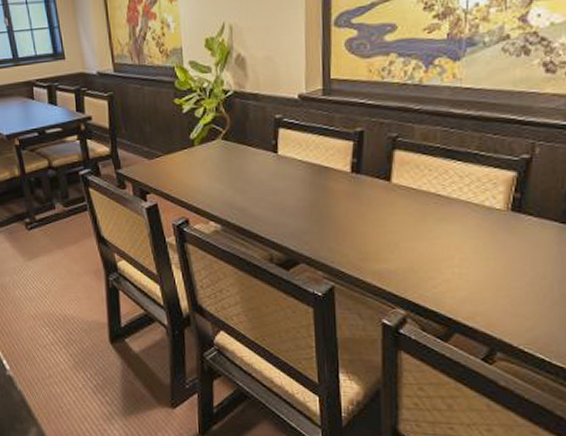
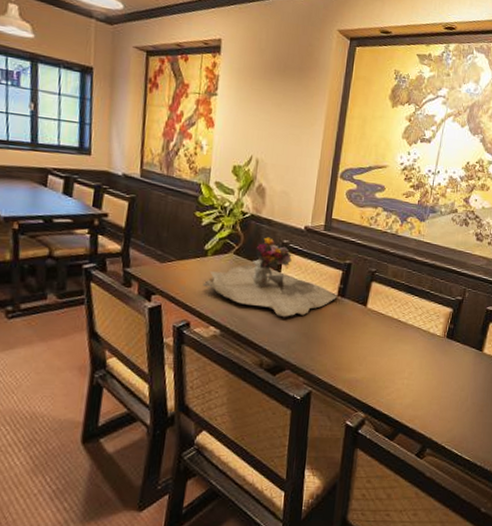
flower arrangement: none [194,114,350,204] -> present [202,237,337,317]

